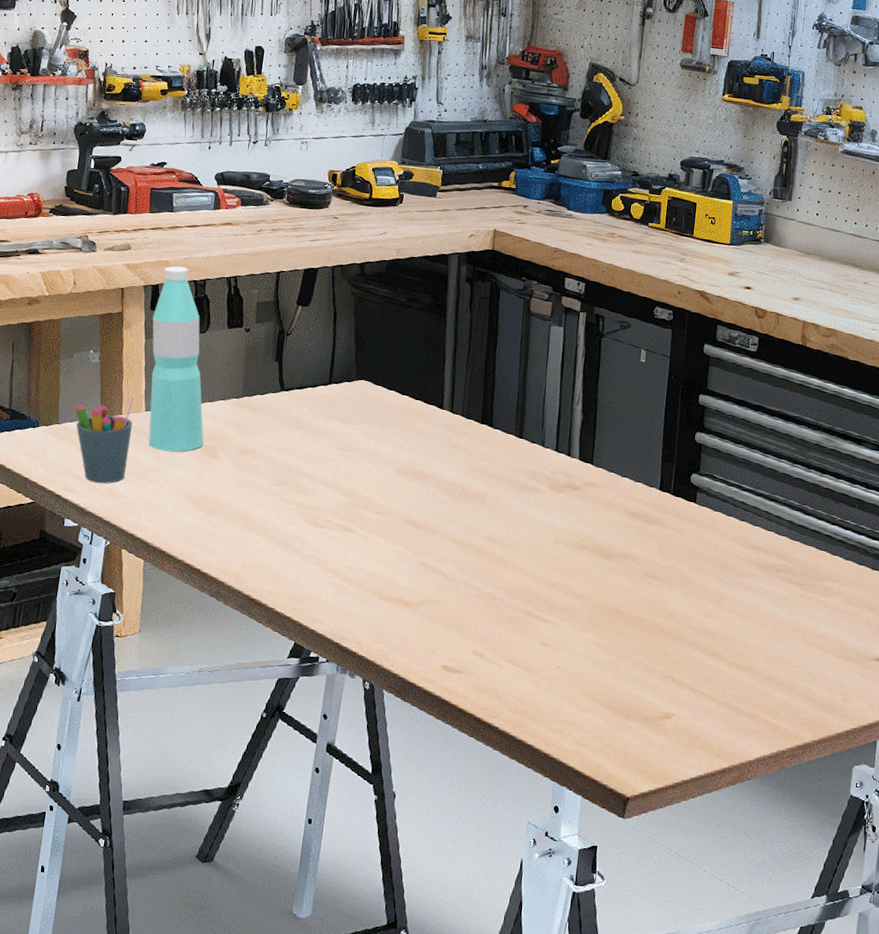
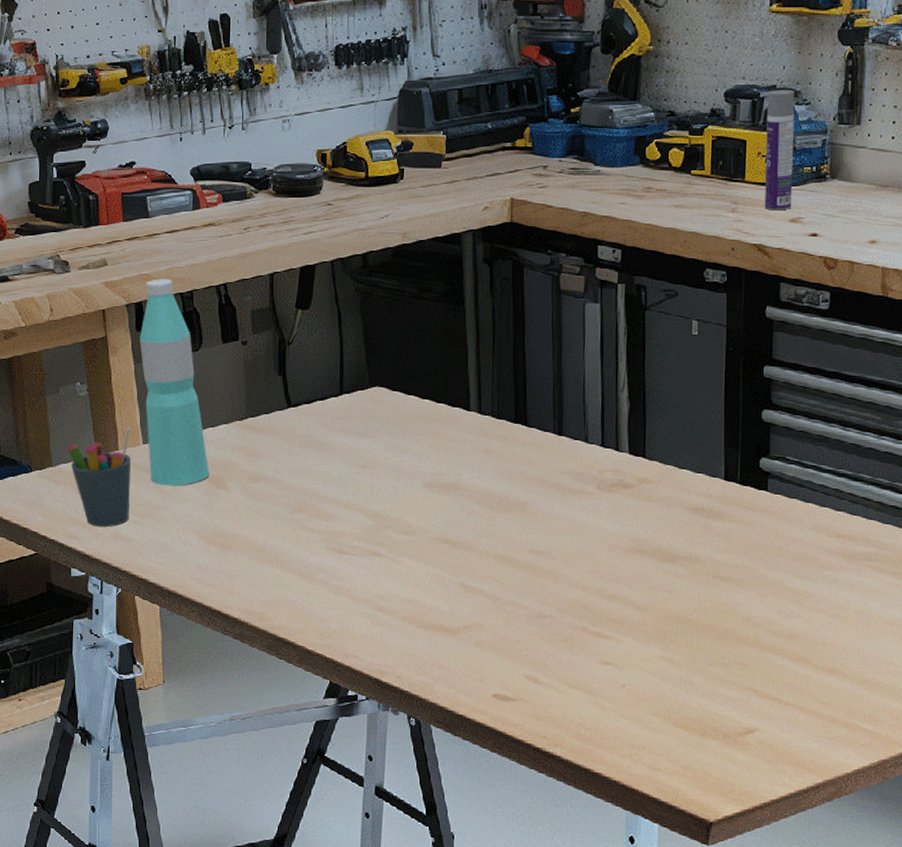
spray can: none [708,164,739,265] -> present [764,90,795,211]

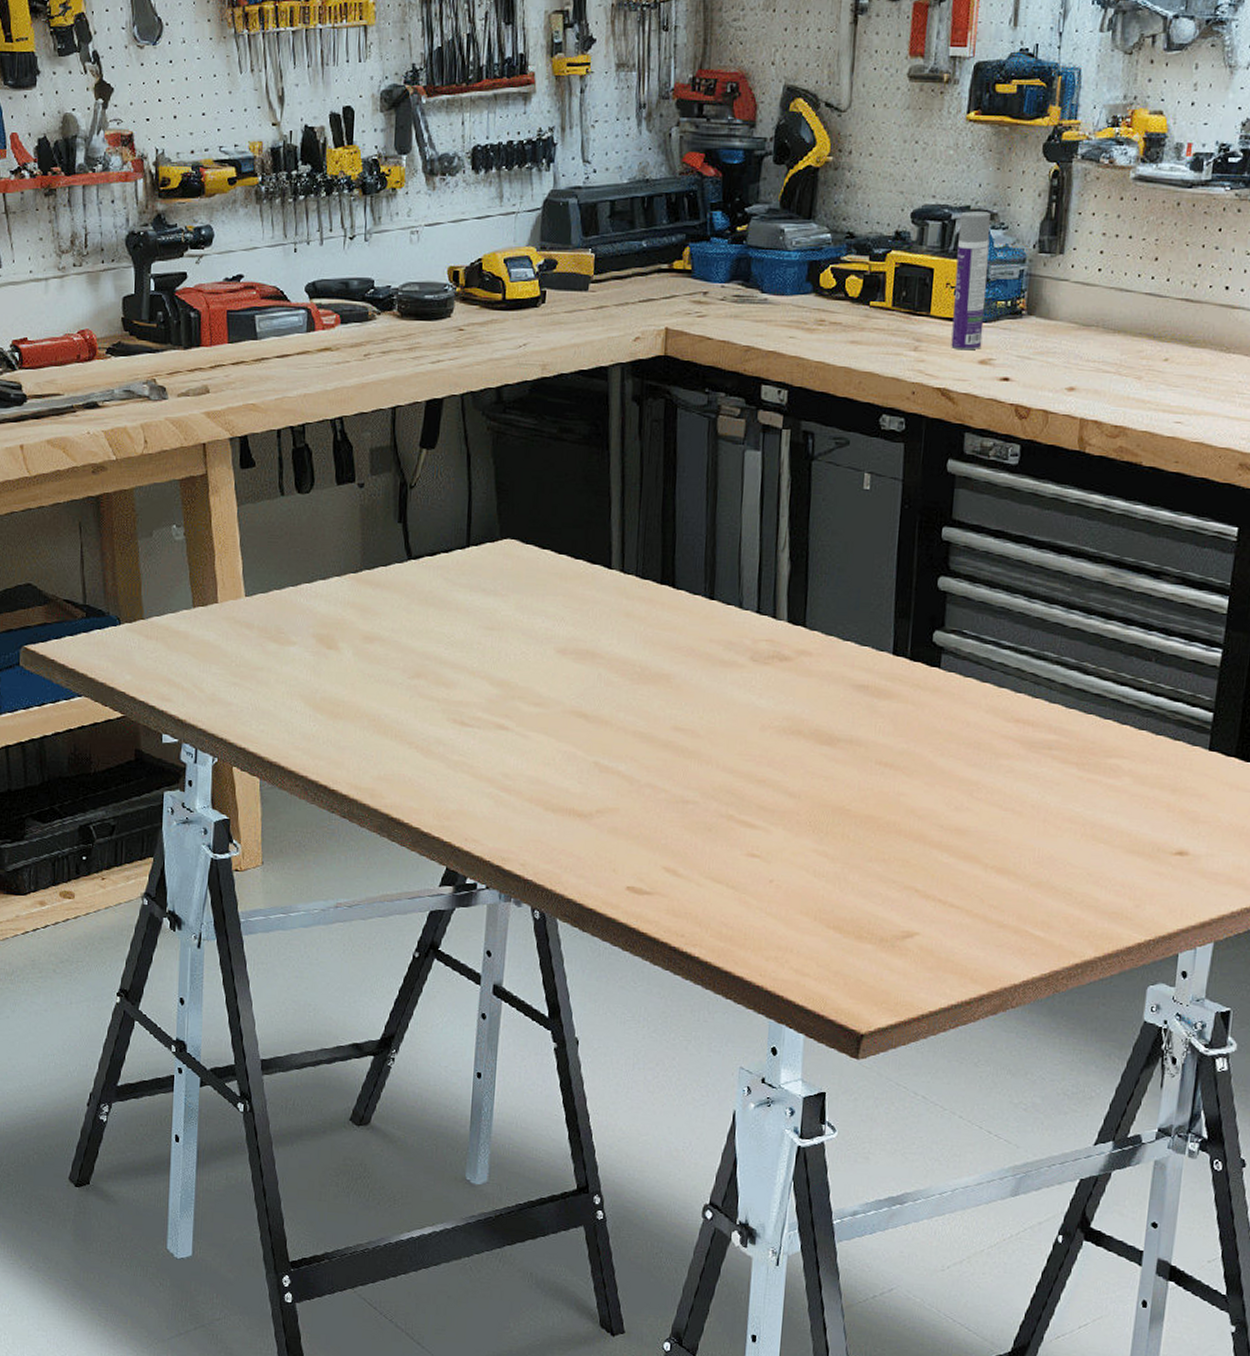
pen holder: present [67,426,132,528] -> none [161,575,232,690]
water bottle: present [140,279,210,486] -> none [244,409,319,645]

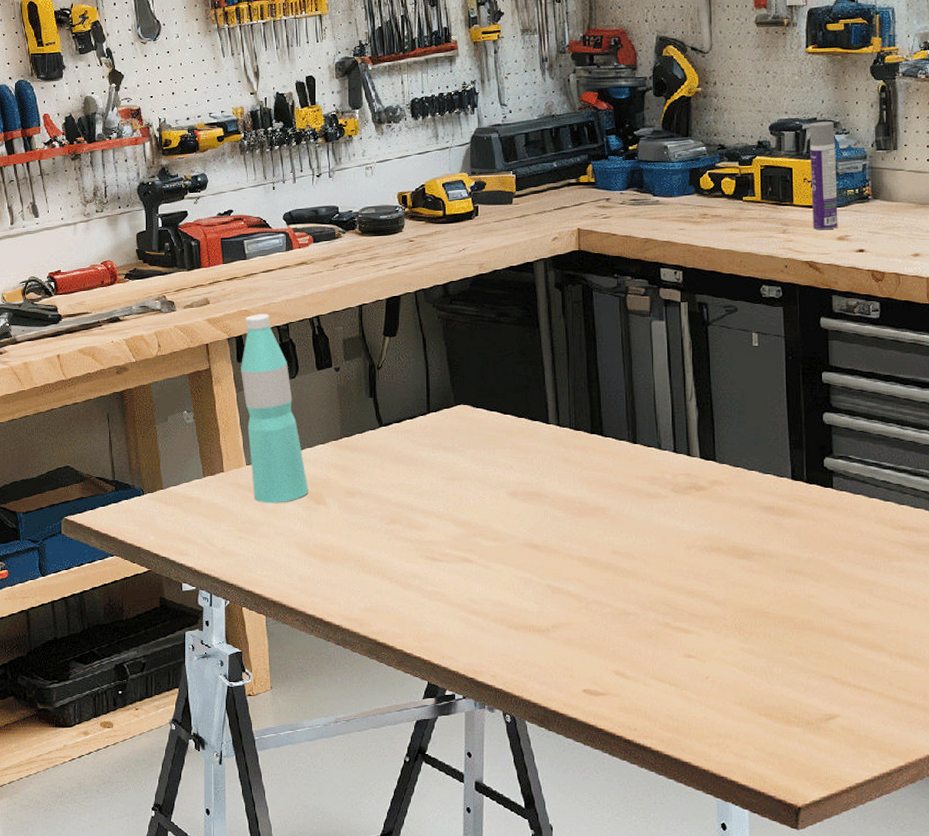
water bottle: none [244,409,319,645] -> present [241,314,309,504]

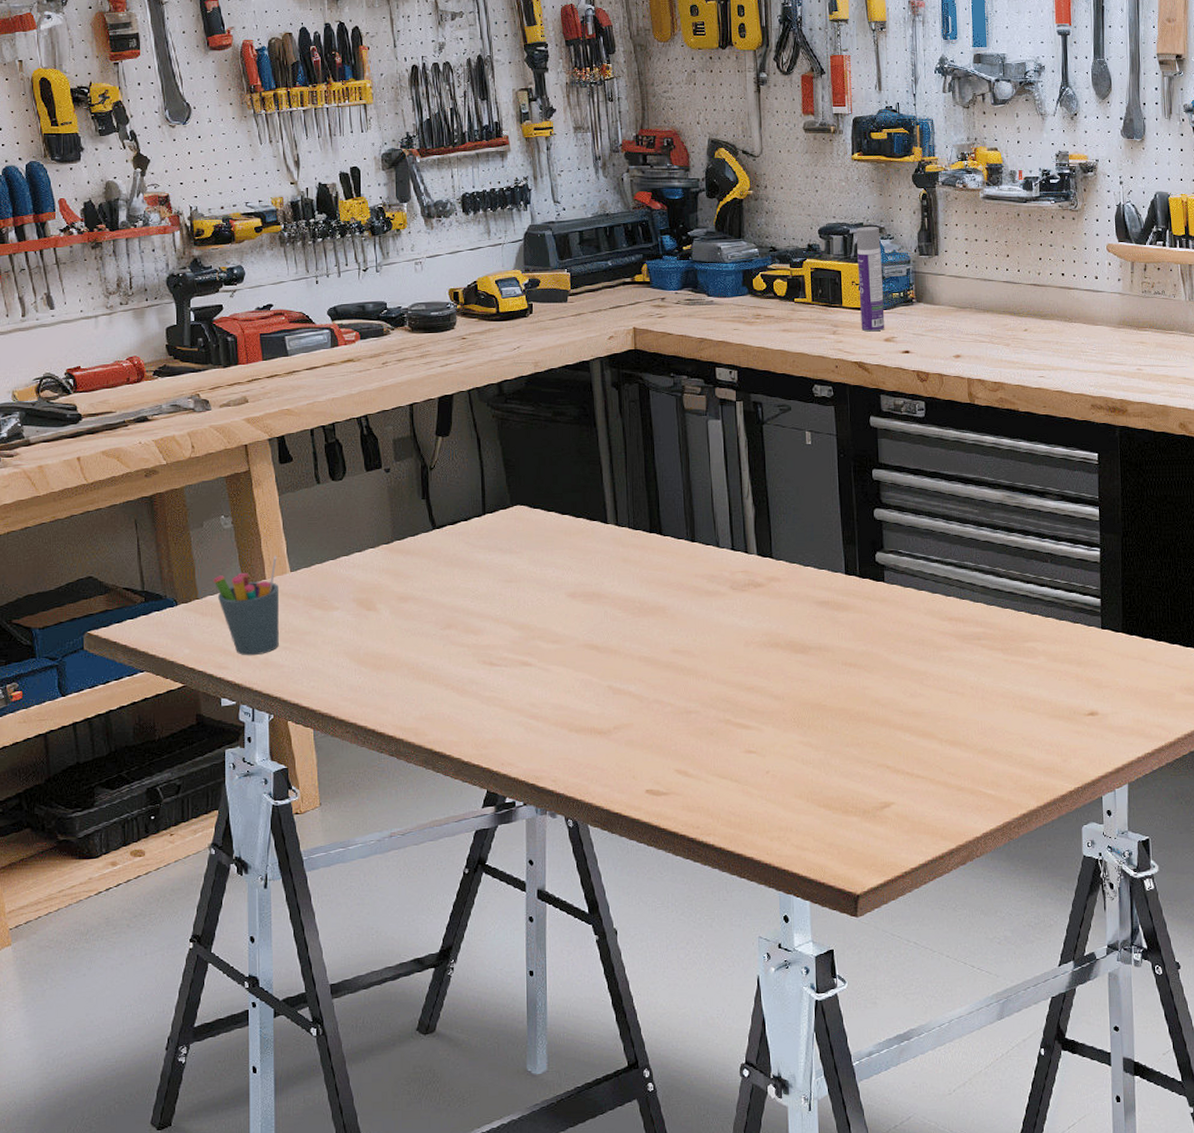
pen holder: none [176,449,236,544] -> present [213,555,280,656]
water bottle: present [241,314,309,504] -> none [283,413,359,611]

